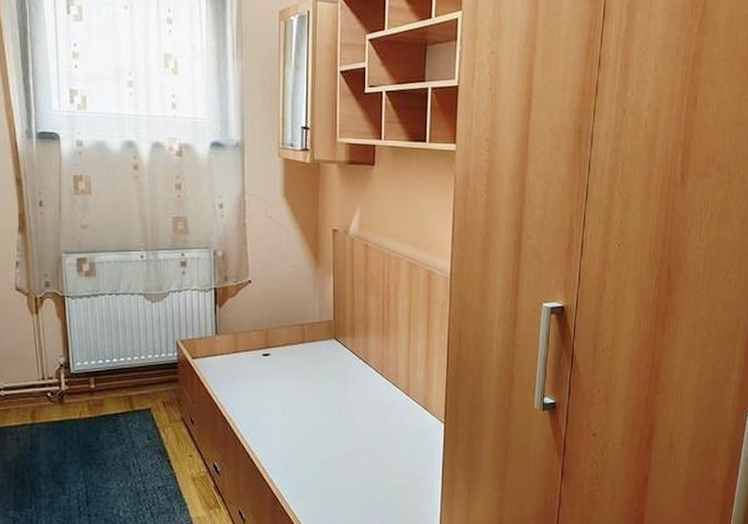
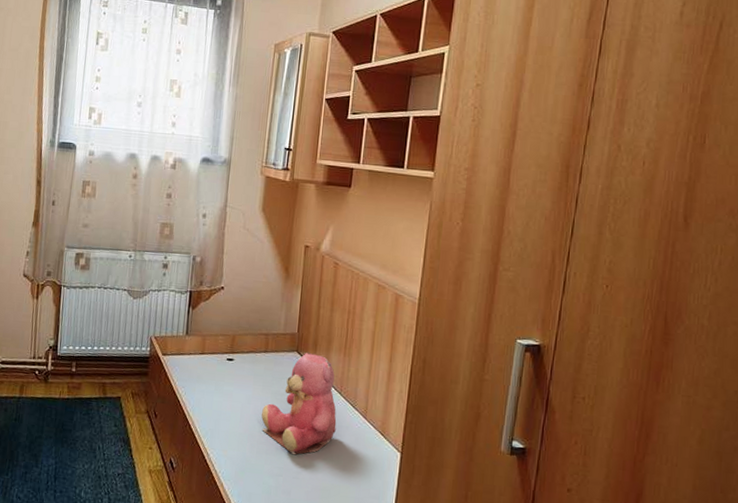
teddy bear: none [305,338,380,441] -> present [261,352,337,455]

